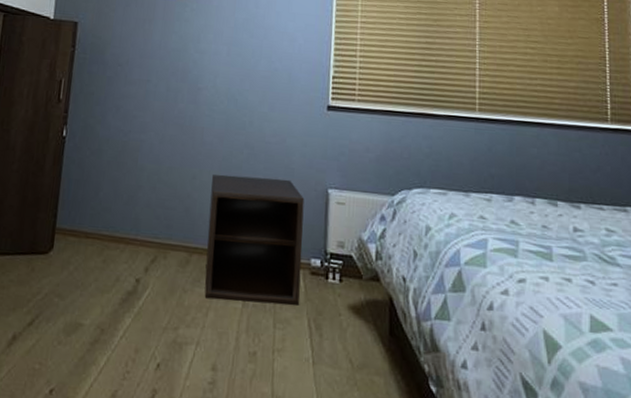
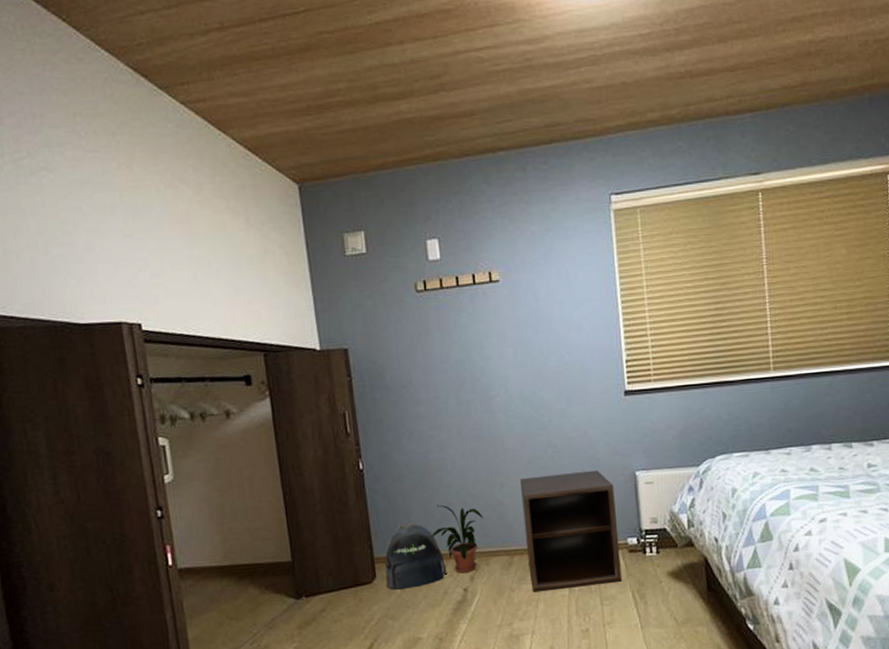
backpack: none [61,198,124,268] -> present [384,523,447,590]
house plant: none [113,185,170,262] -> present [429,505,484,573]

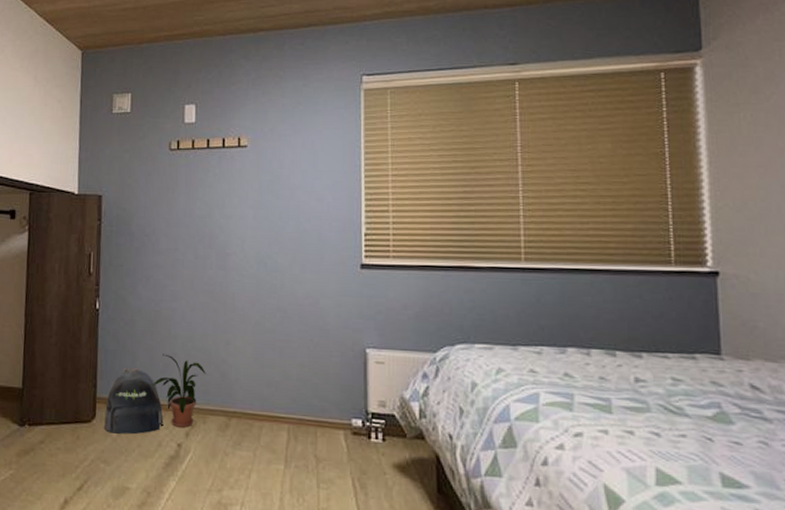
nightstand: present [520,471,622,593] -> none [245,339,343,465]

